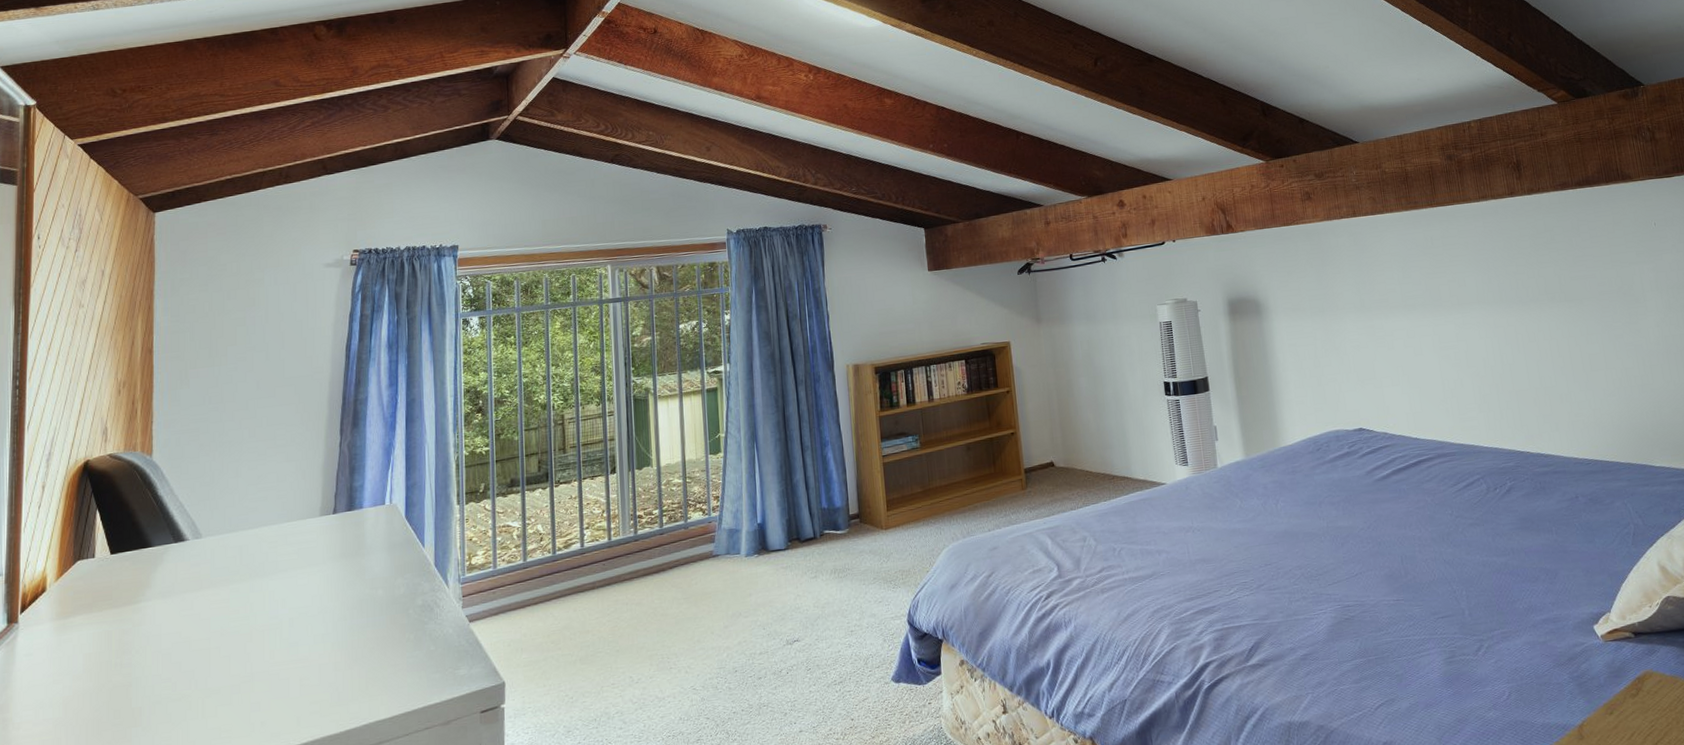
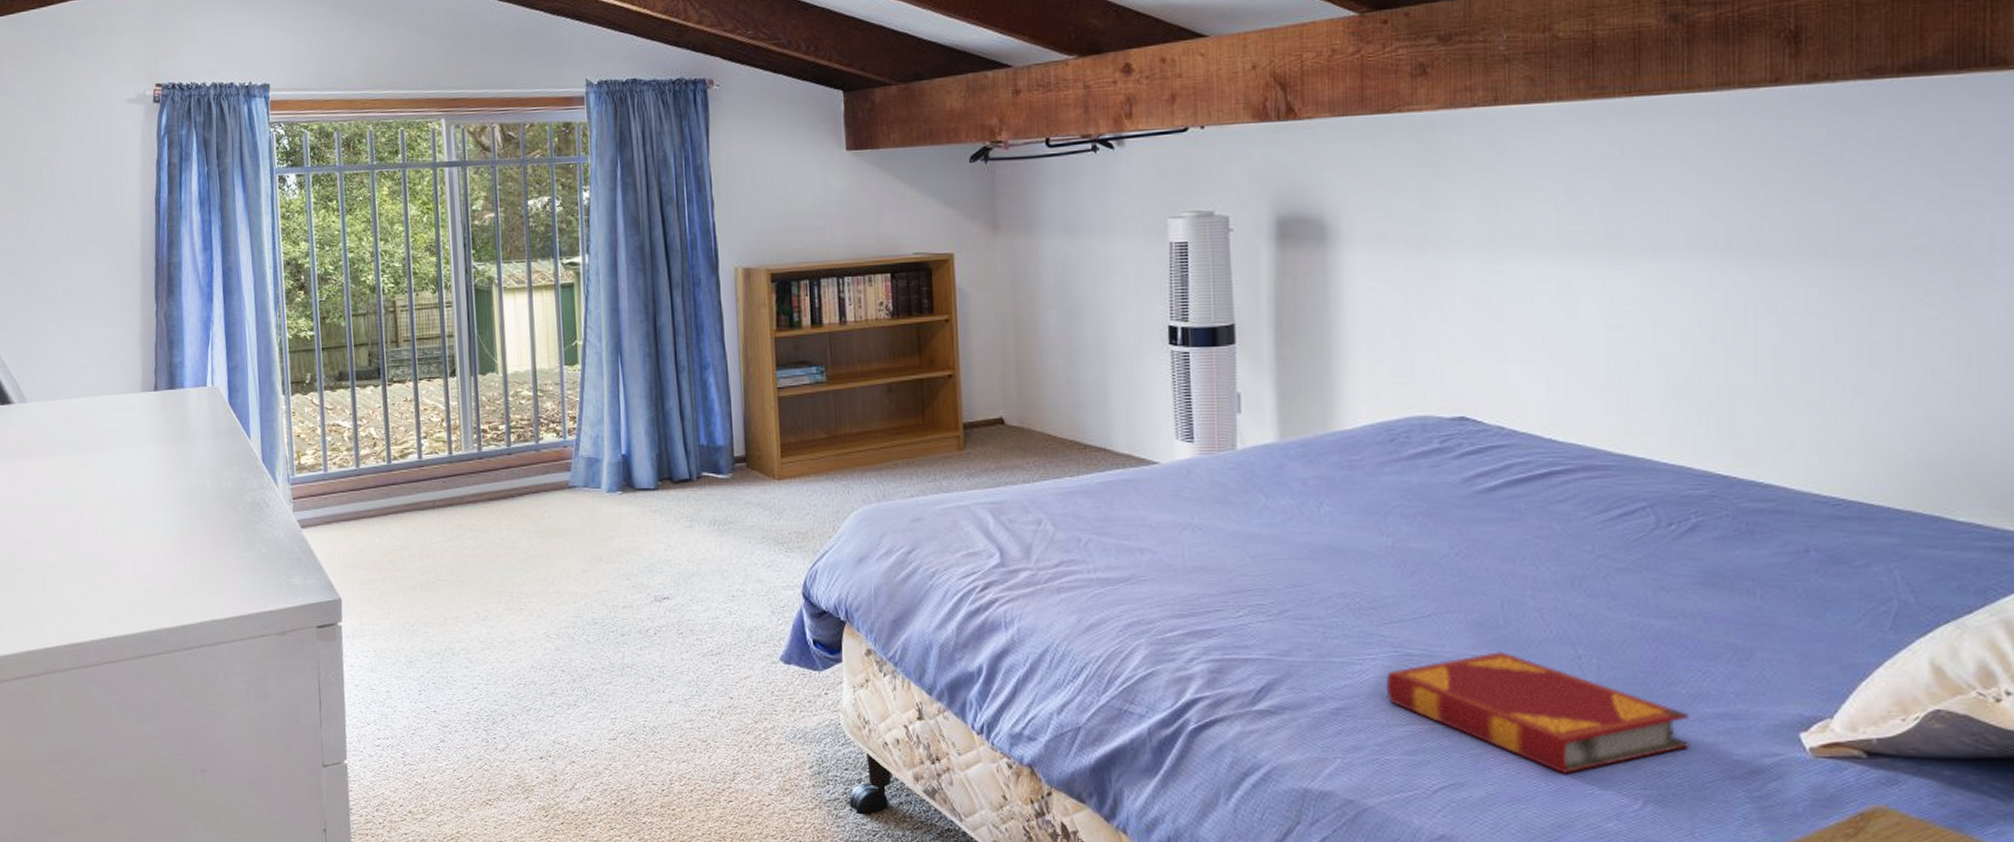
hardback book: none [1334,594,1531,680] -> present [1385,650,1691,774]

